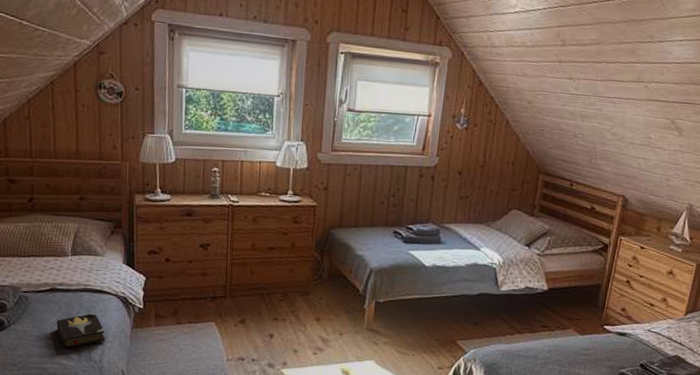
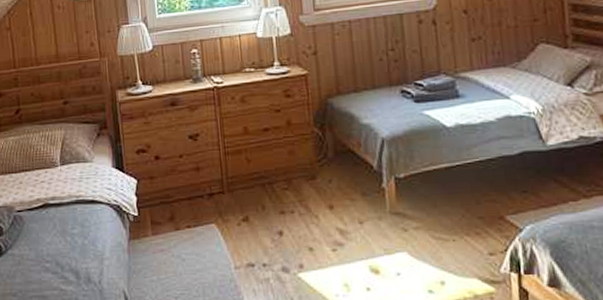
hardback book: present [56,312,105,349] -> none [52,226,102,271]

